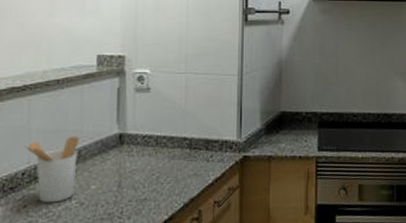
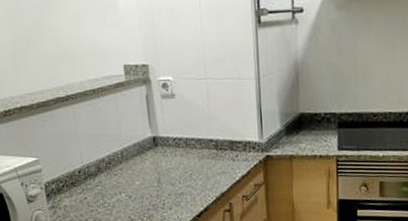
utensil holder: present [23,136,80,203] -> none [75,140,123,196]

